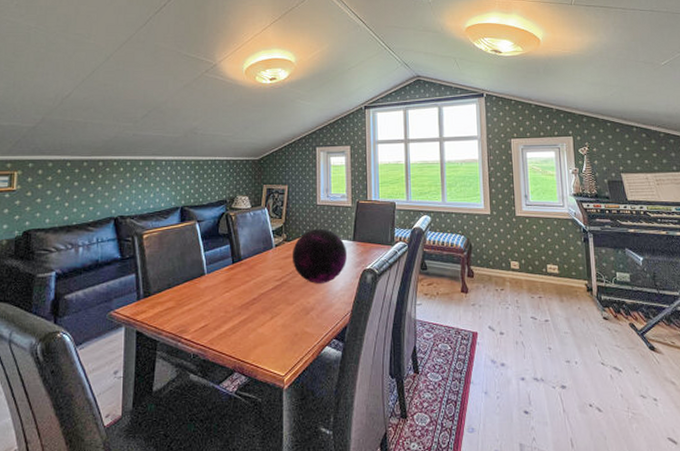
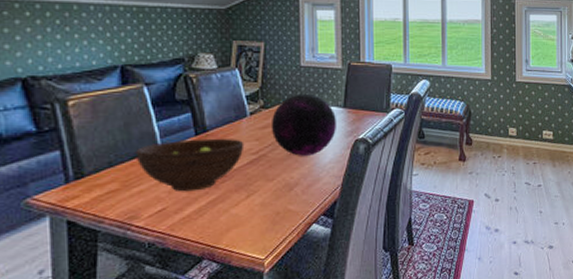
fruit bowl: none [187,266,270,312] -> present [135,138,245,192]

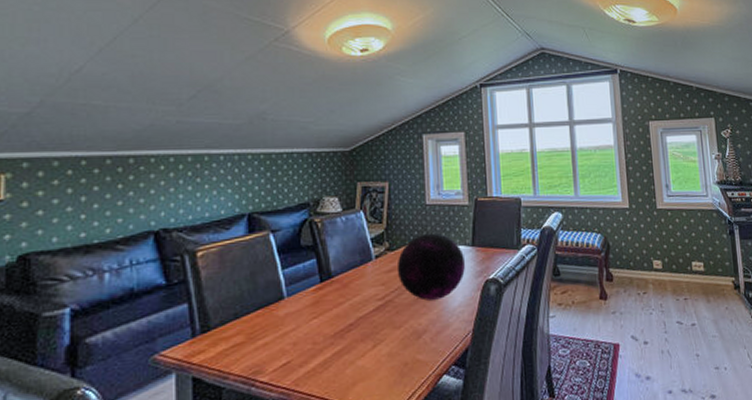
fruit bowl: present [135,138,245,192] -> none [261,284,370,344]

